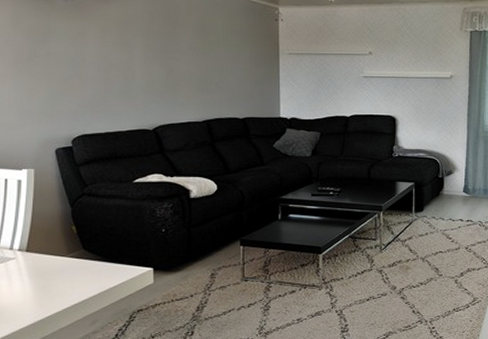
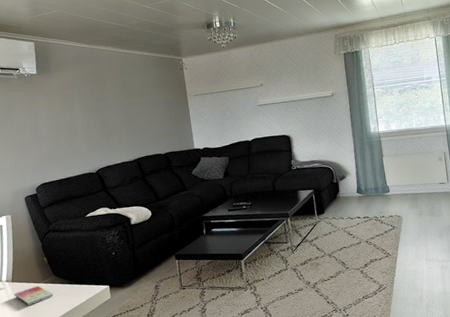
smartphone: none [28,259,80,282] -> present [14,285,54,305]

